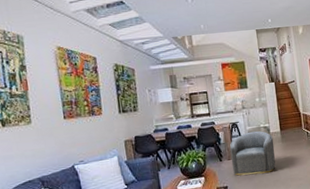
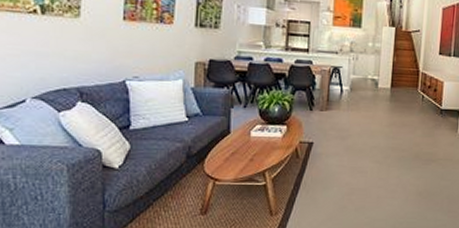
armchair: present [229,130,276,176] -> none [323,81,381,135]

